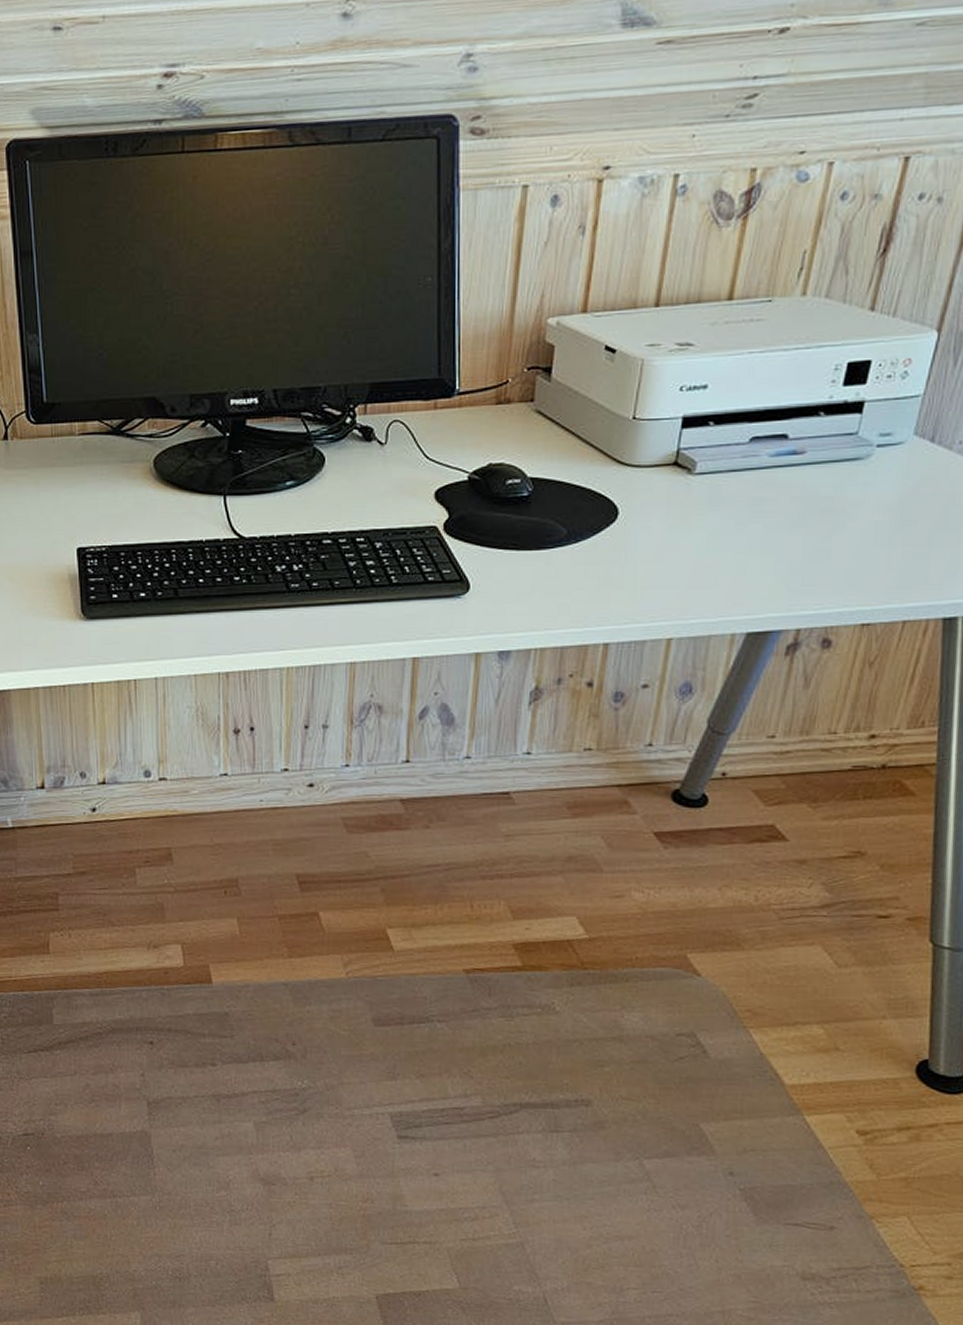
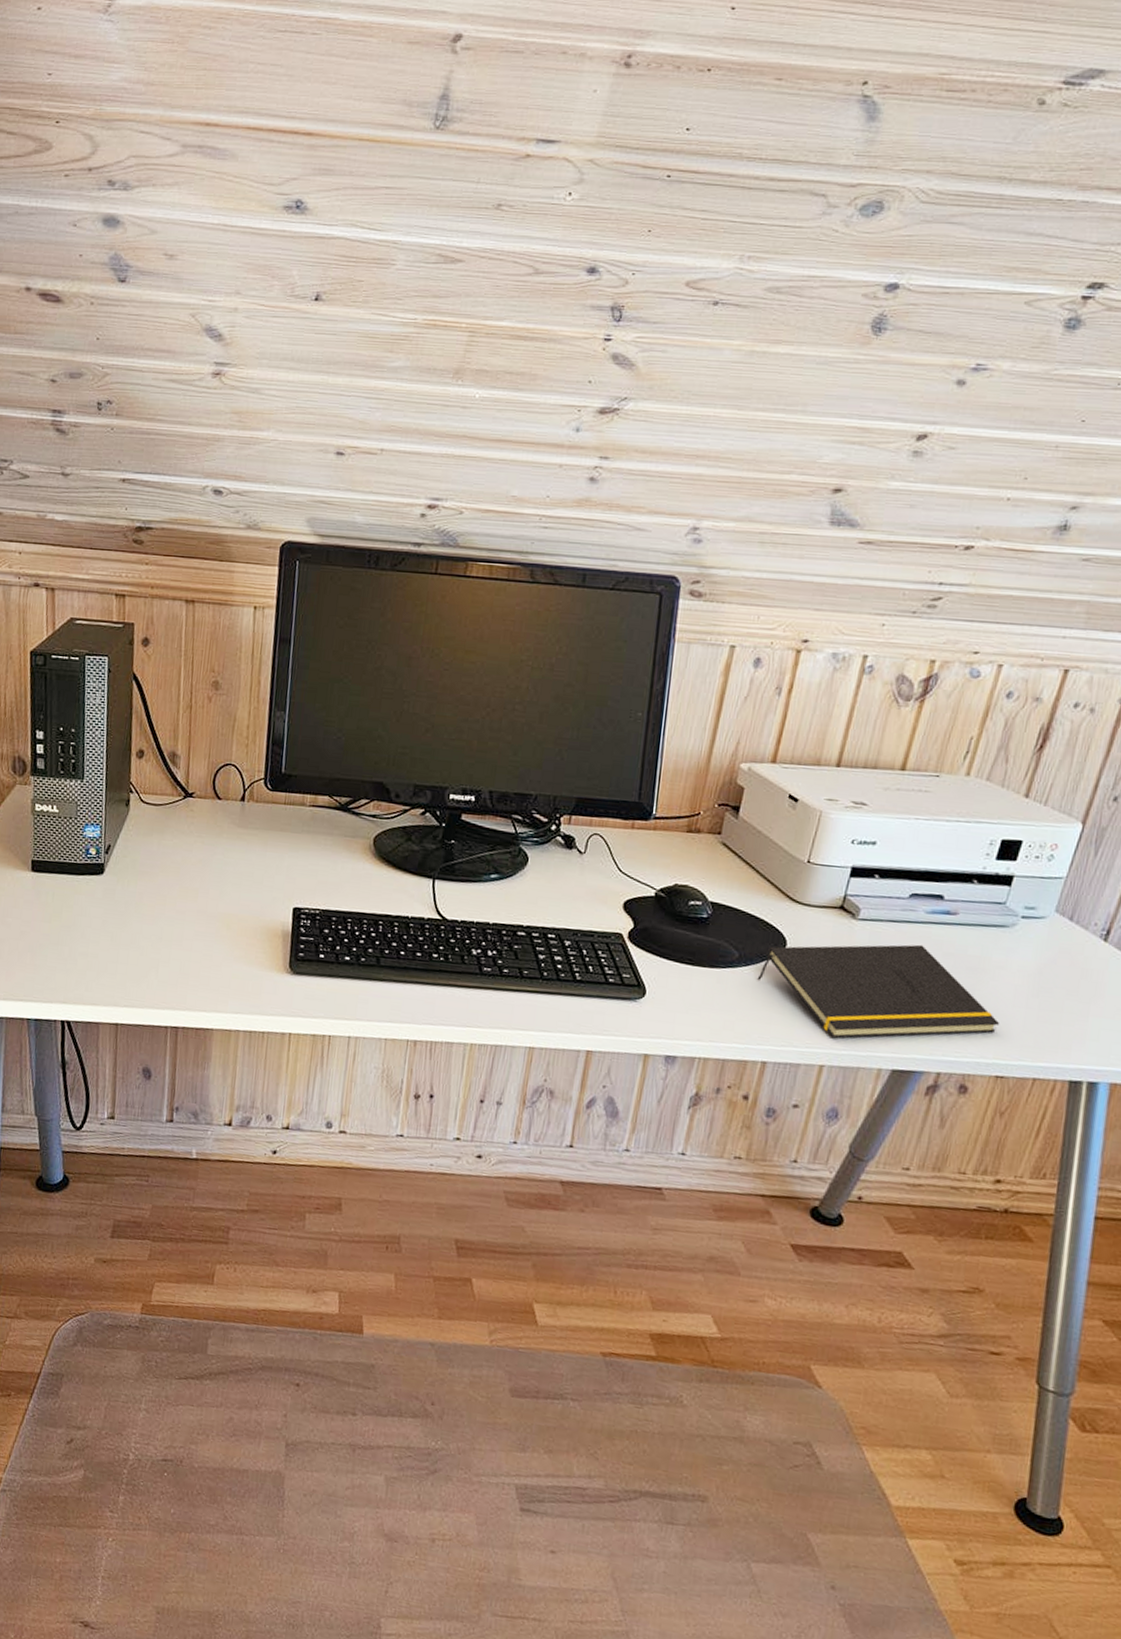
notepad: none [590,492,862,608] -> present [757,944,1000,1039]

